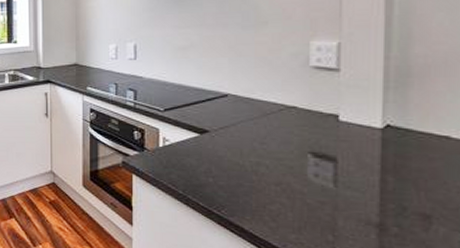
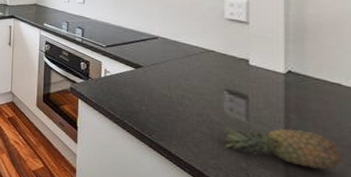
fruit: none [303,193,447,237] -> present [221,126,342,170]

